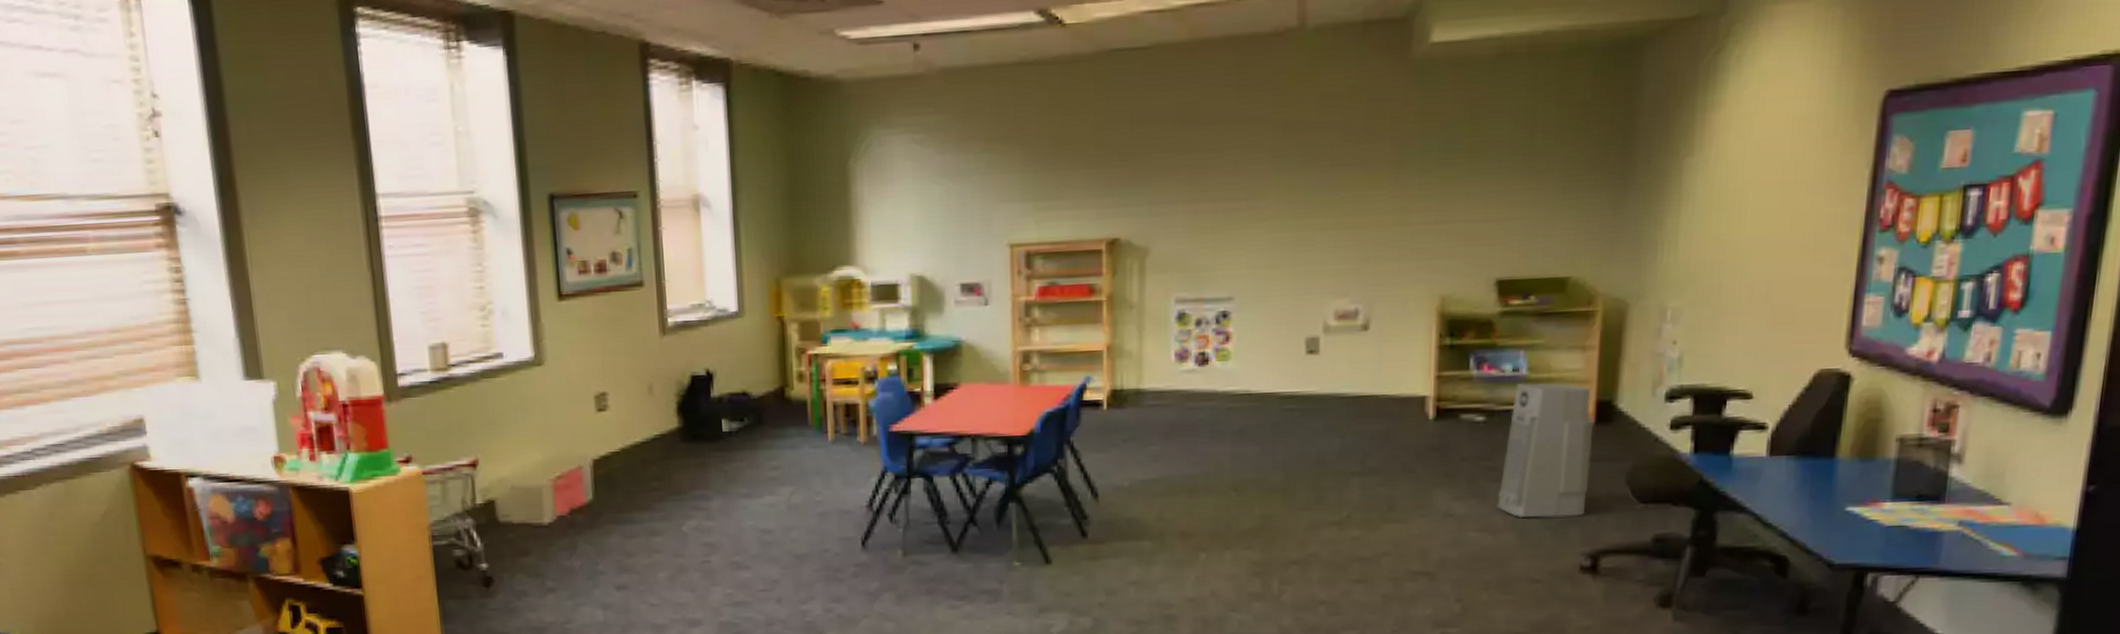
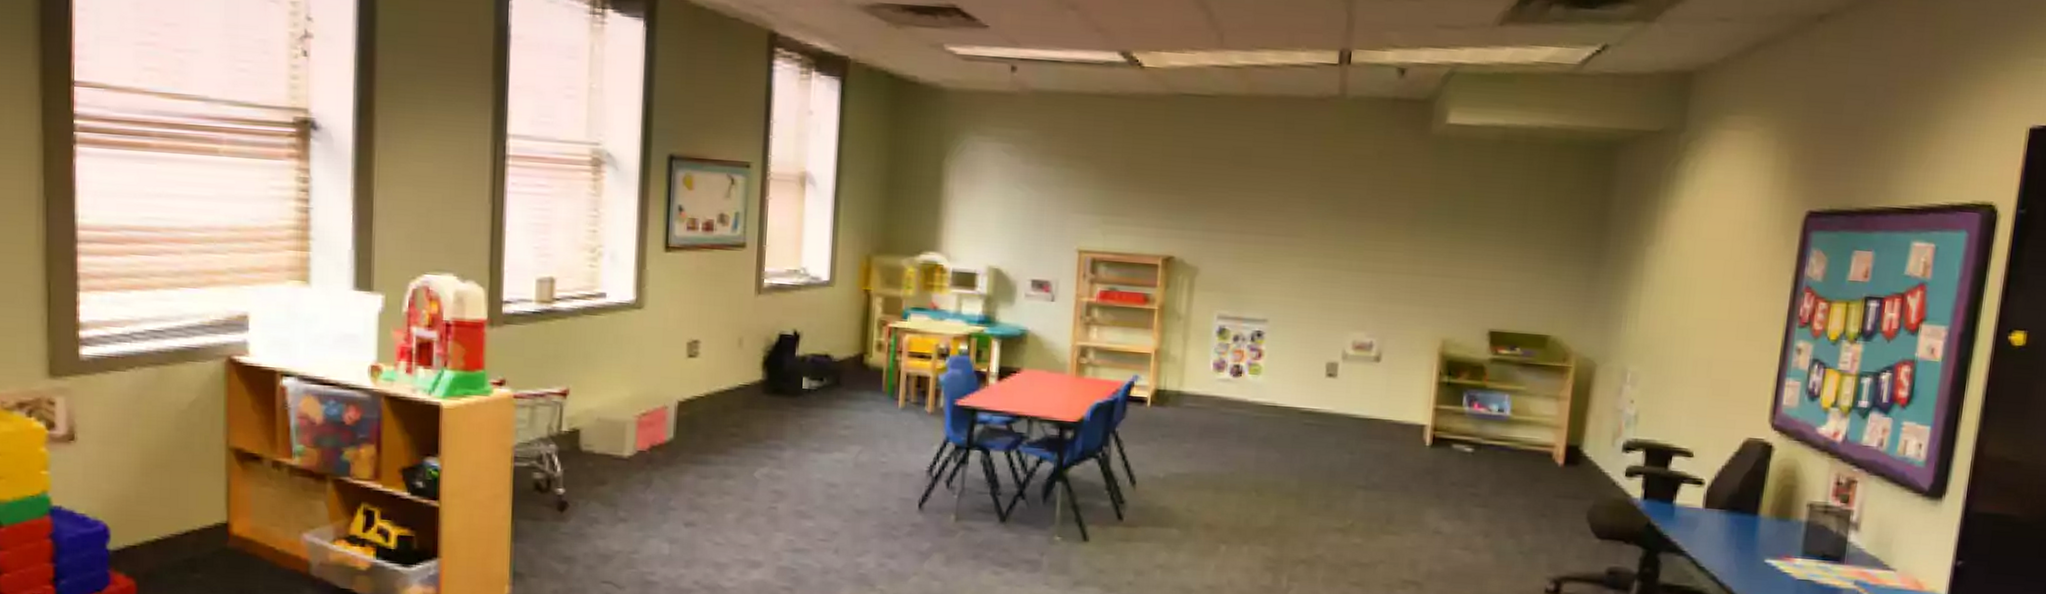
air purifier: present [1497,382,1594,519] -> none [1478,421,1564,545]

